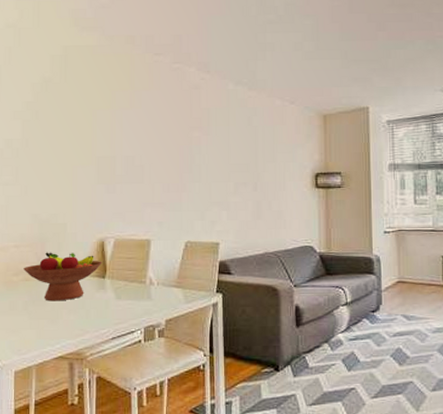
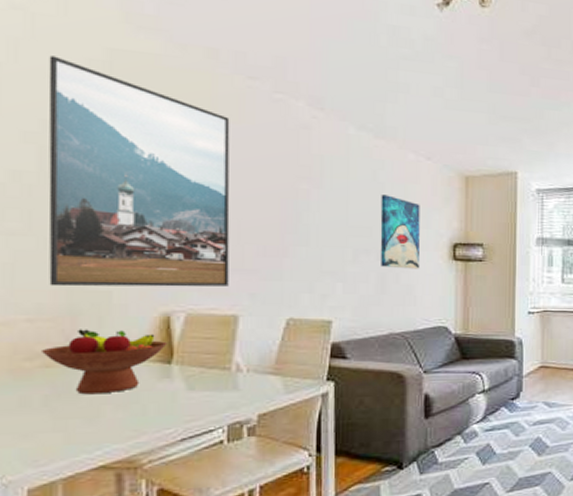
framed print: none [28,56,144,221] -> present [48,55,230,287]
wall art: none [255,136,288,197] -> present [380,195,420,269]

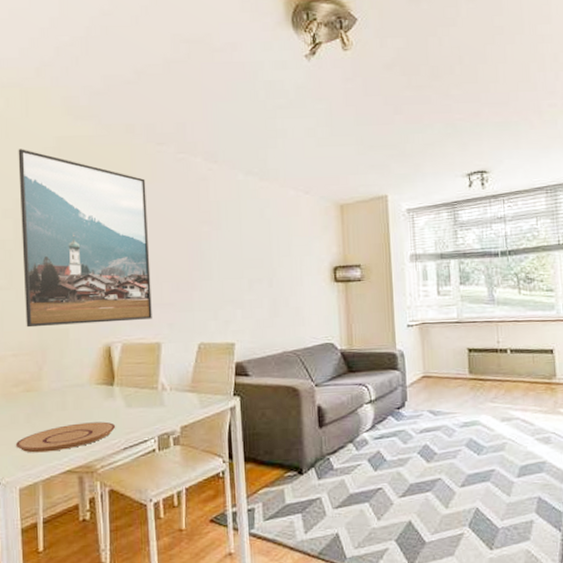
plate: none [24,407,172,445] -> present [15,421,116,453]
fruit bowl: present [42,329,168,395] -> none [24,360,110,413]
wall art: present [380,195,420,269] -> none [268,229,306,294]

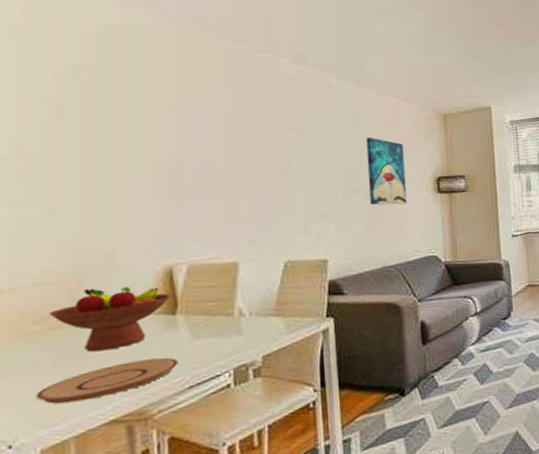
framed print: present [18,149,152,328] -> none [46,35,227,251]
fruit bowl: none [24,360,110,413] -> present [50,286,172,352]
wall art: none [268,229,306,294] -> present [366,138,408,205]

